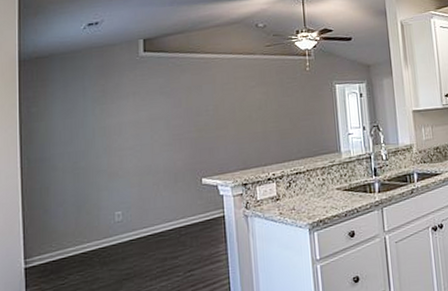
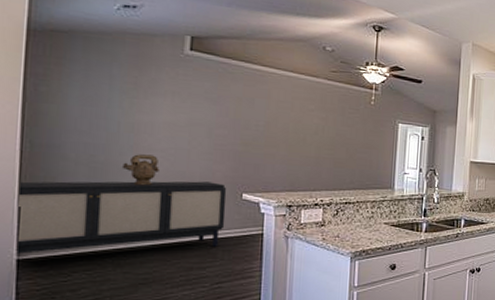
sideboard: none [22,171,190,264] -> present [14,181,227,255]
decorative urn: none [99,154,130,185] -> present [121,154,160,186]

